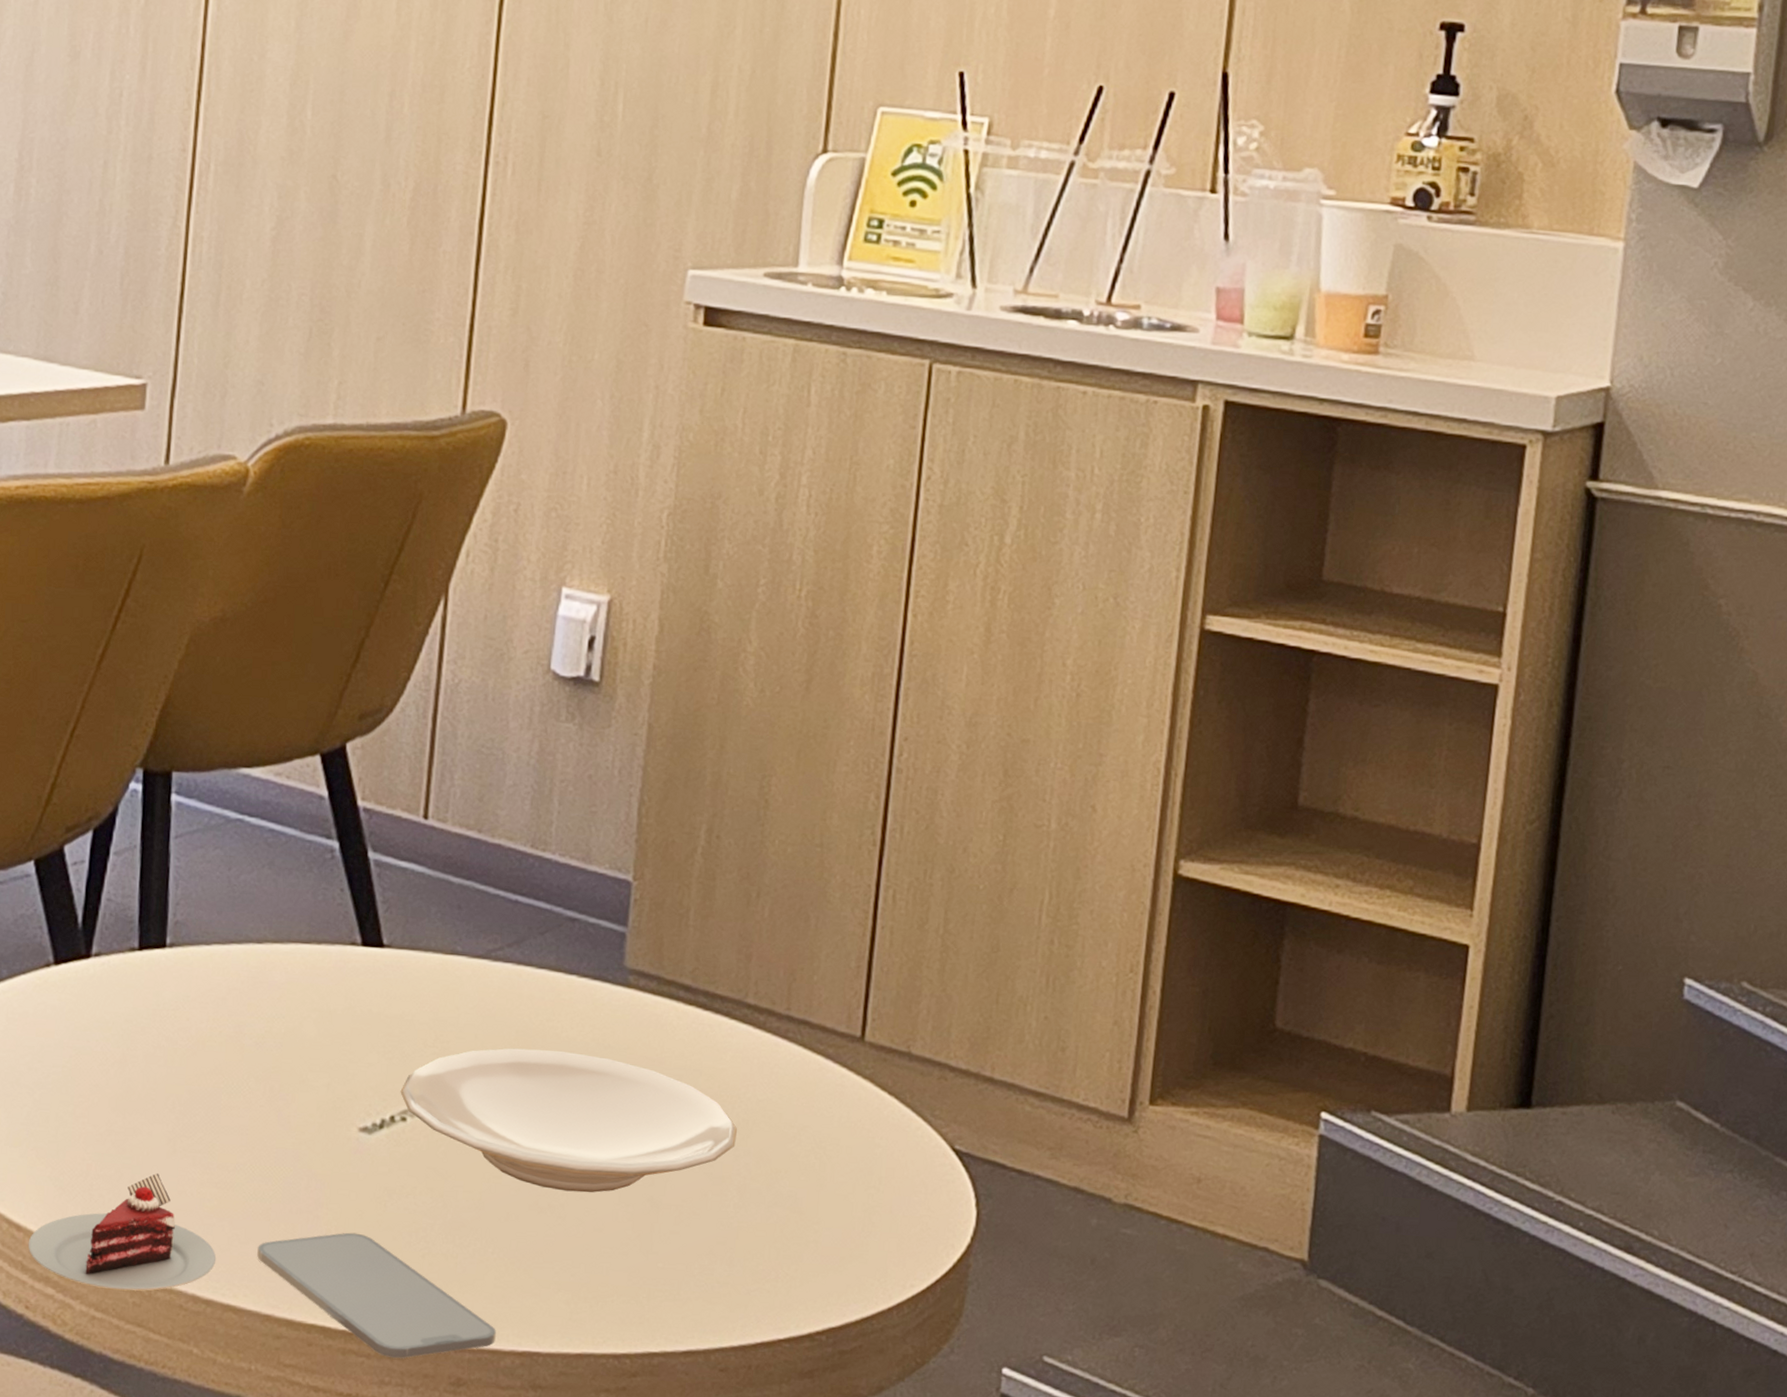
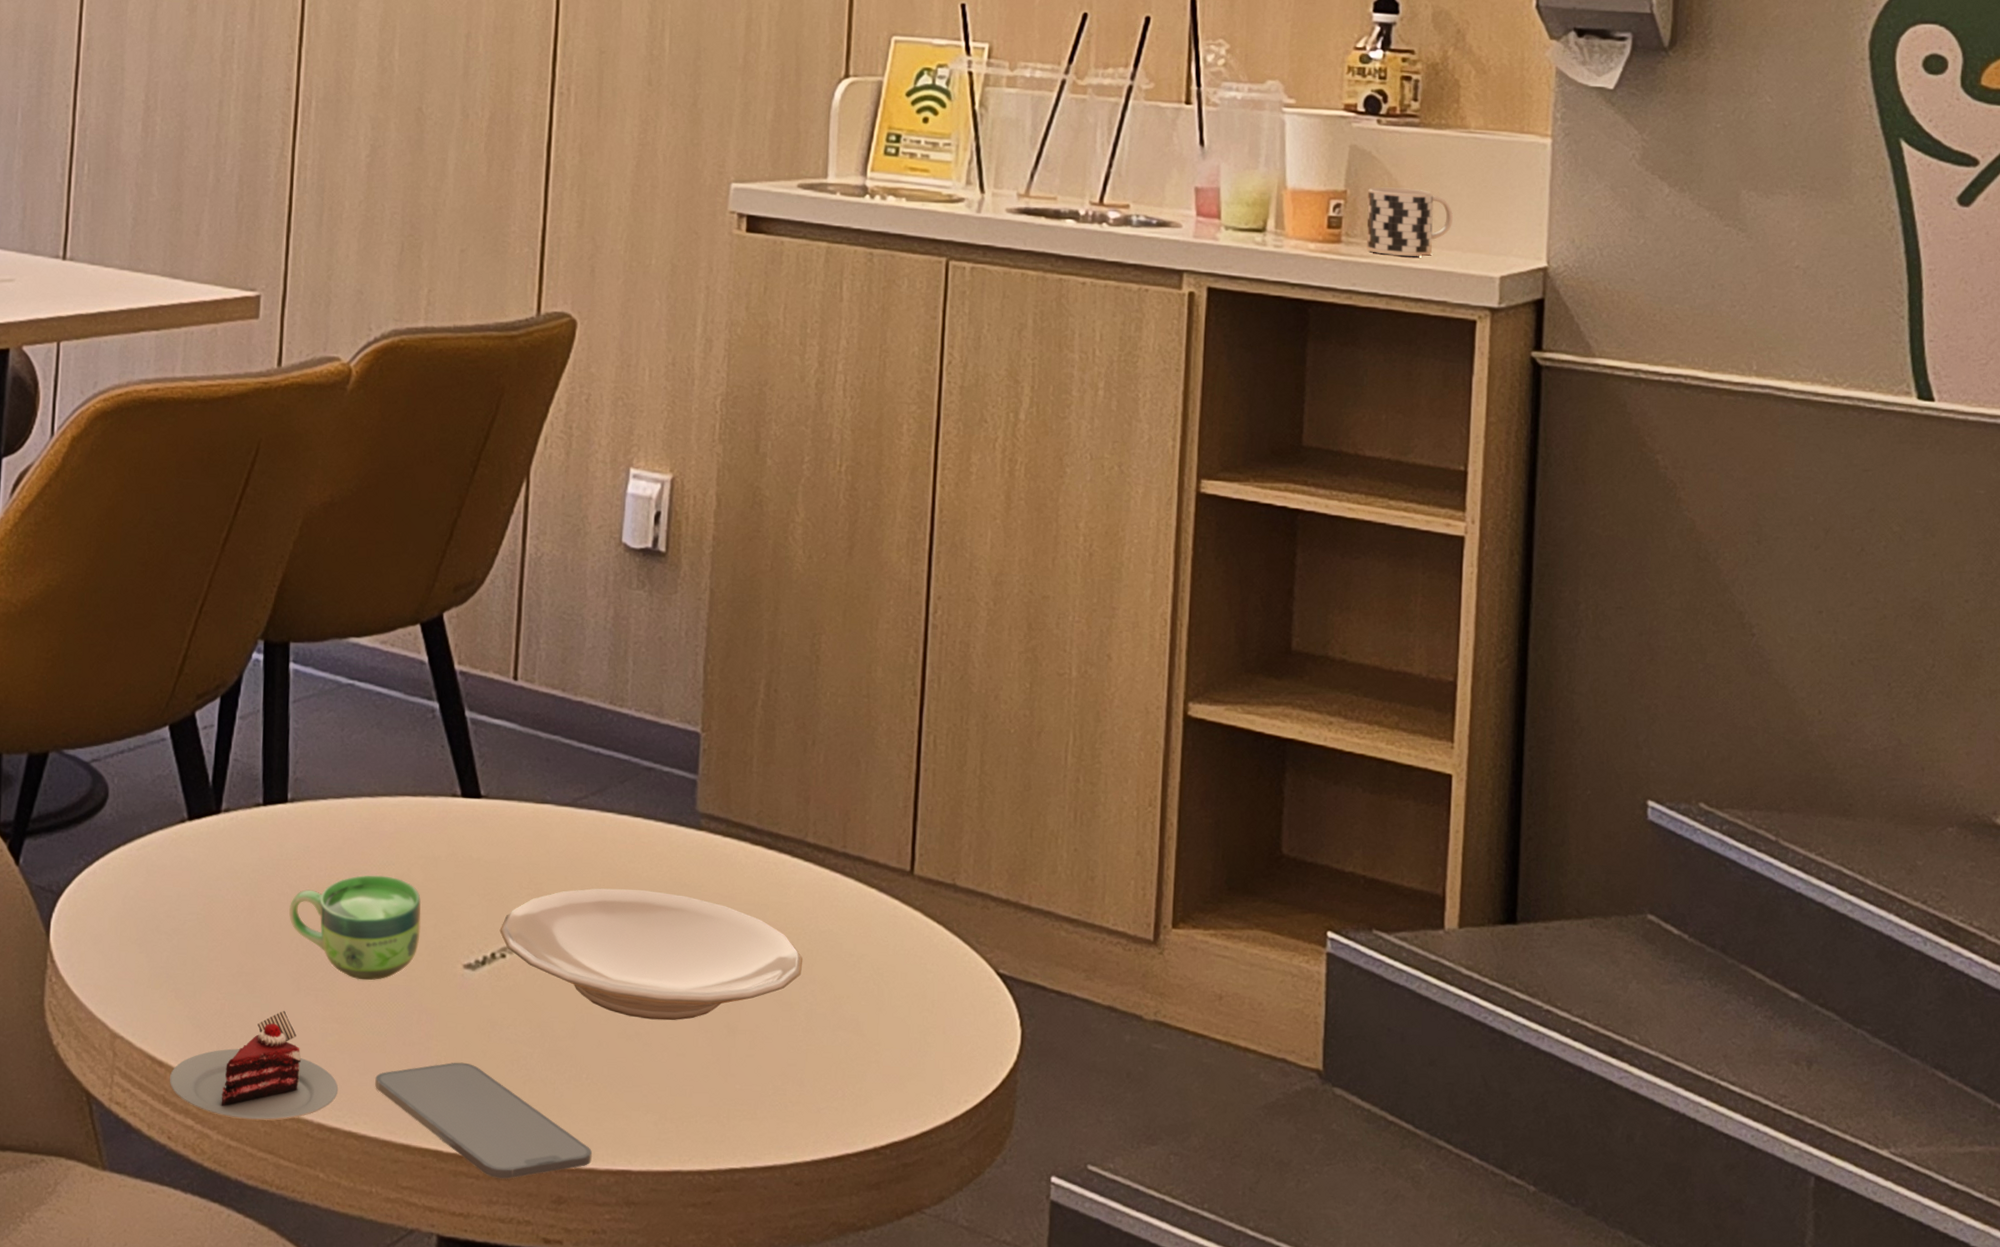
cup: none [165,1028,313,1143] -> present [289,875,421,981]
cup: none [1407,292,1507,372] -> present [1366,187,1453,257]

